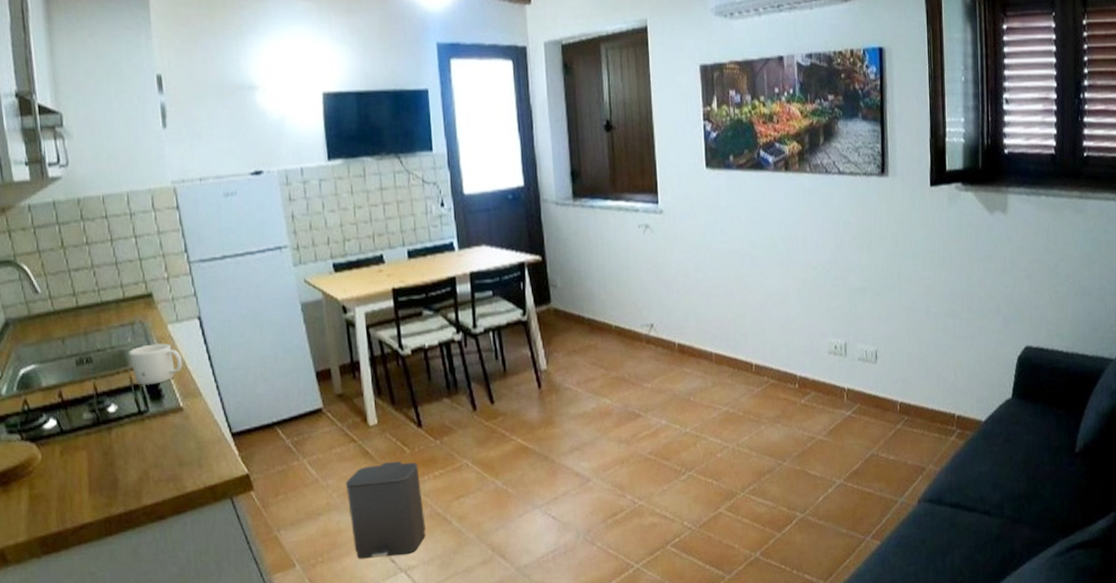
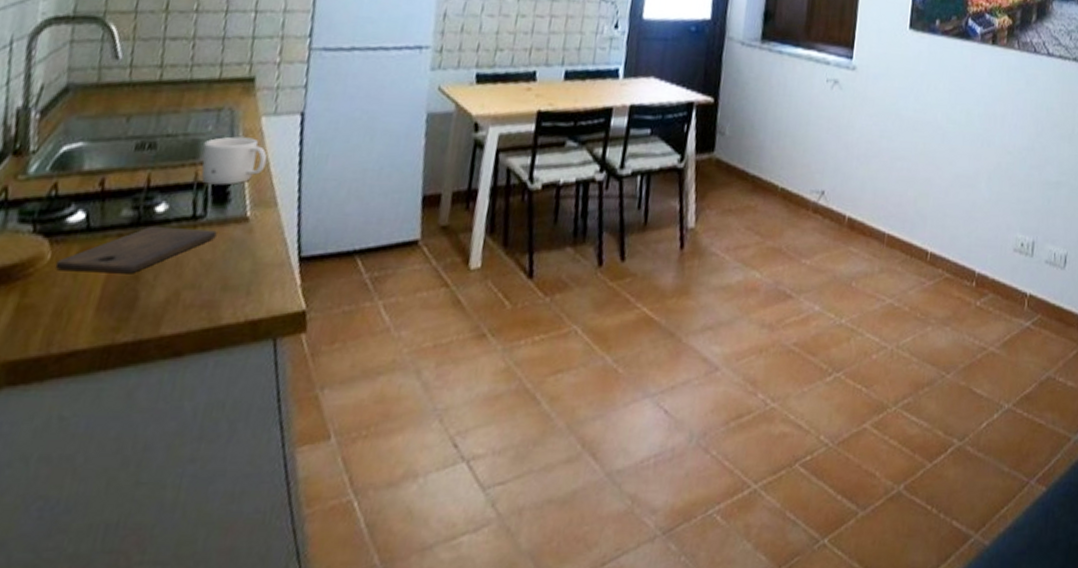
cutting board: none [47,421,162,465] -> present [55,227,217,273]
pedal bin: present [345,461,426,559] -> none [411,317,517,439]

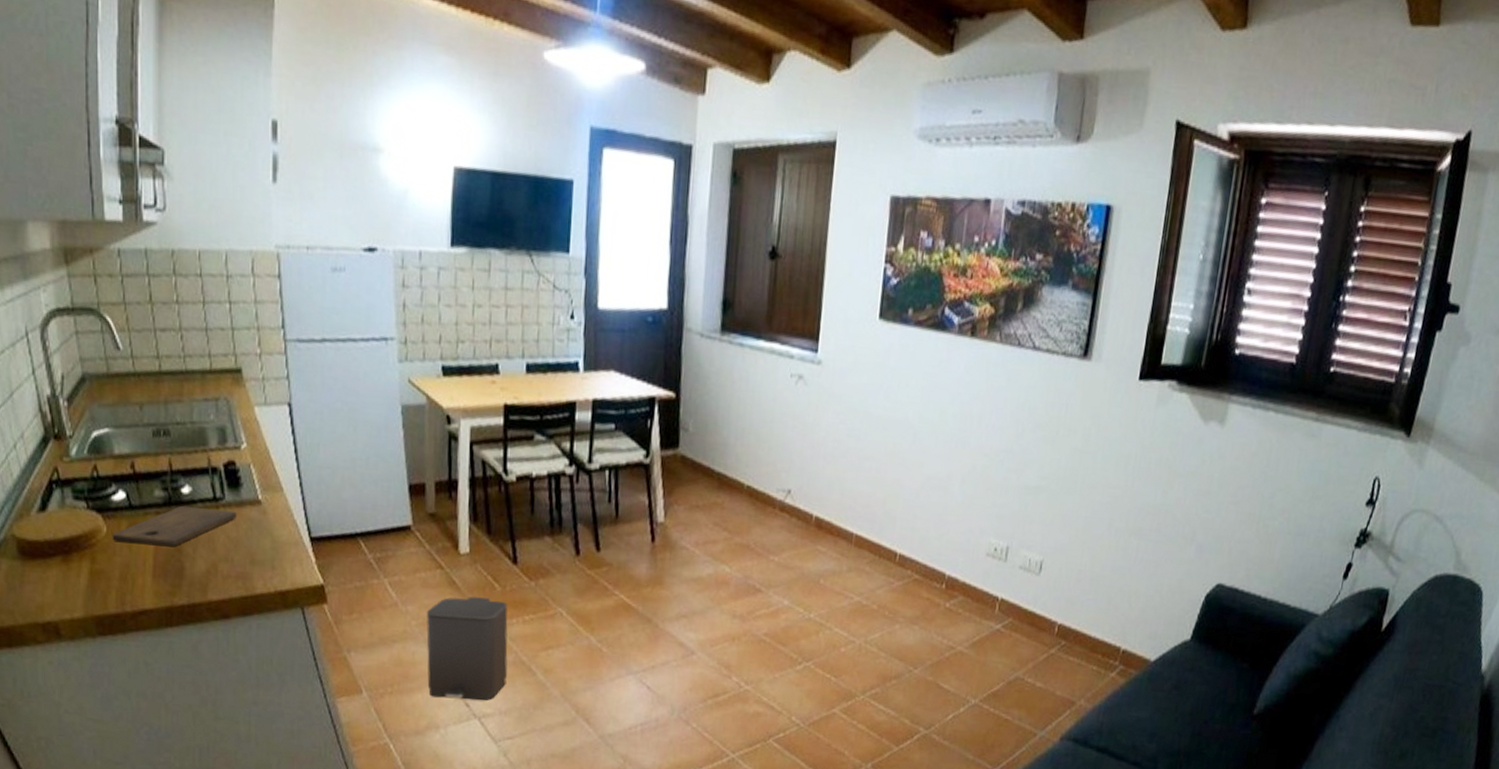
mug: present [201,136,268,185] -> none [210,425,267,471]
pedal bin: none [411,317,517,439] -> present [426,597,508,700]

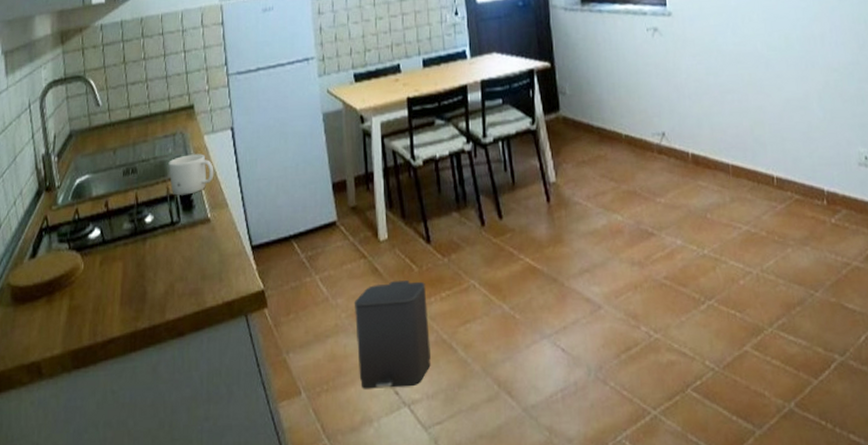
cutting board: present [112,506,237,546] -> none [88,232,190,276]
mug: none [210,425,267,471] -> present [168,154,214,196]

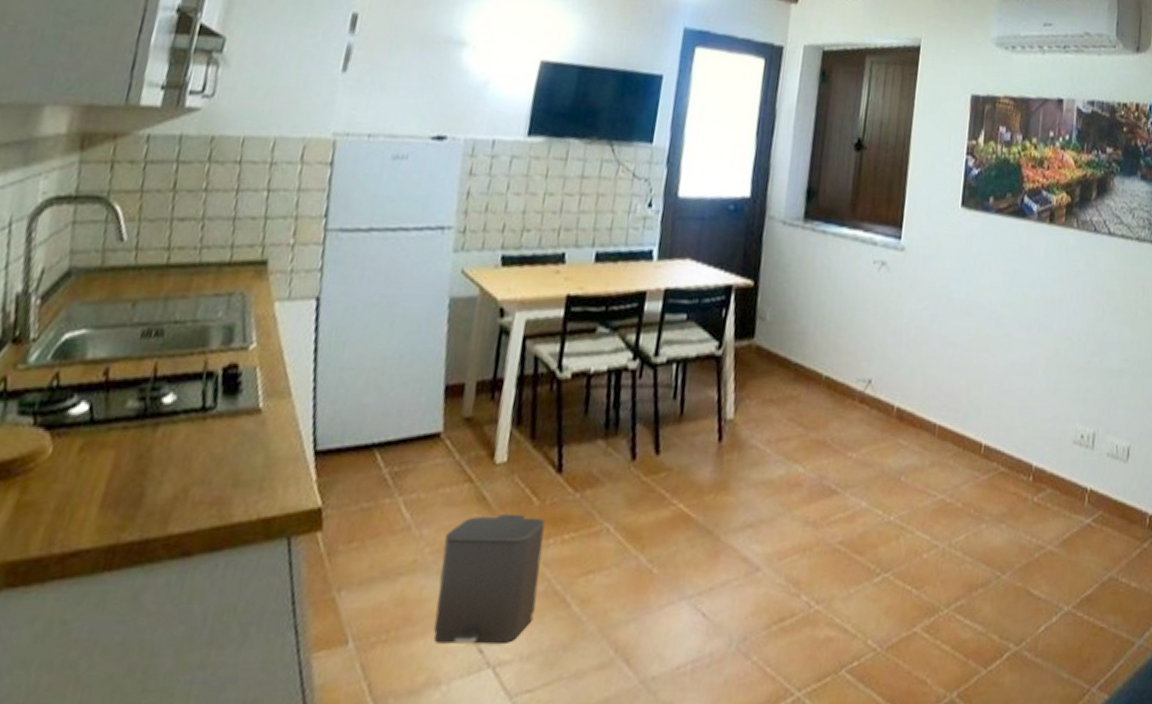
mug: present [168,154,214,196] -> none [210,323,281,375]

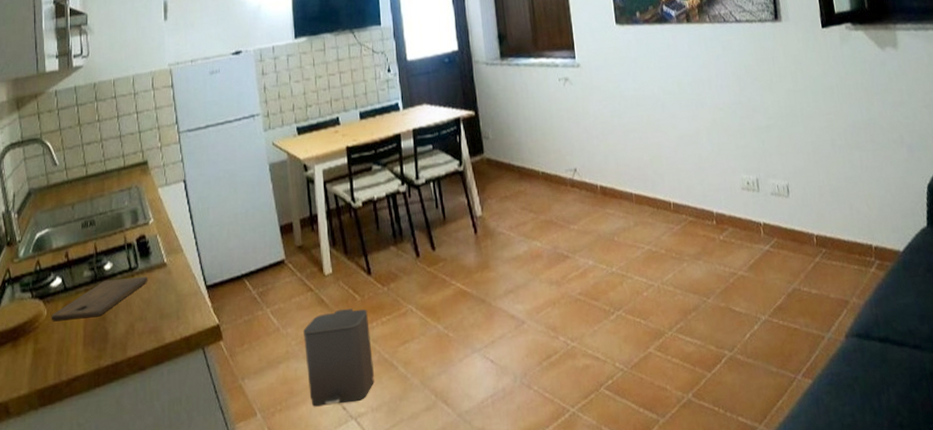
cutting board: none [56,419,228,468] -> present [51,276,148,321]

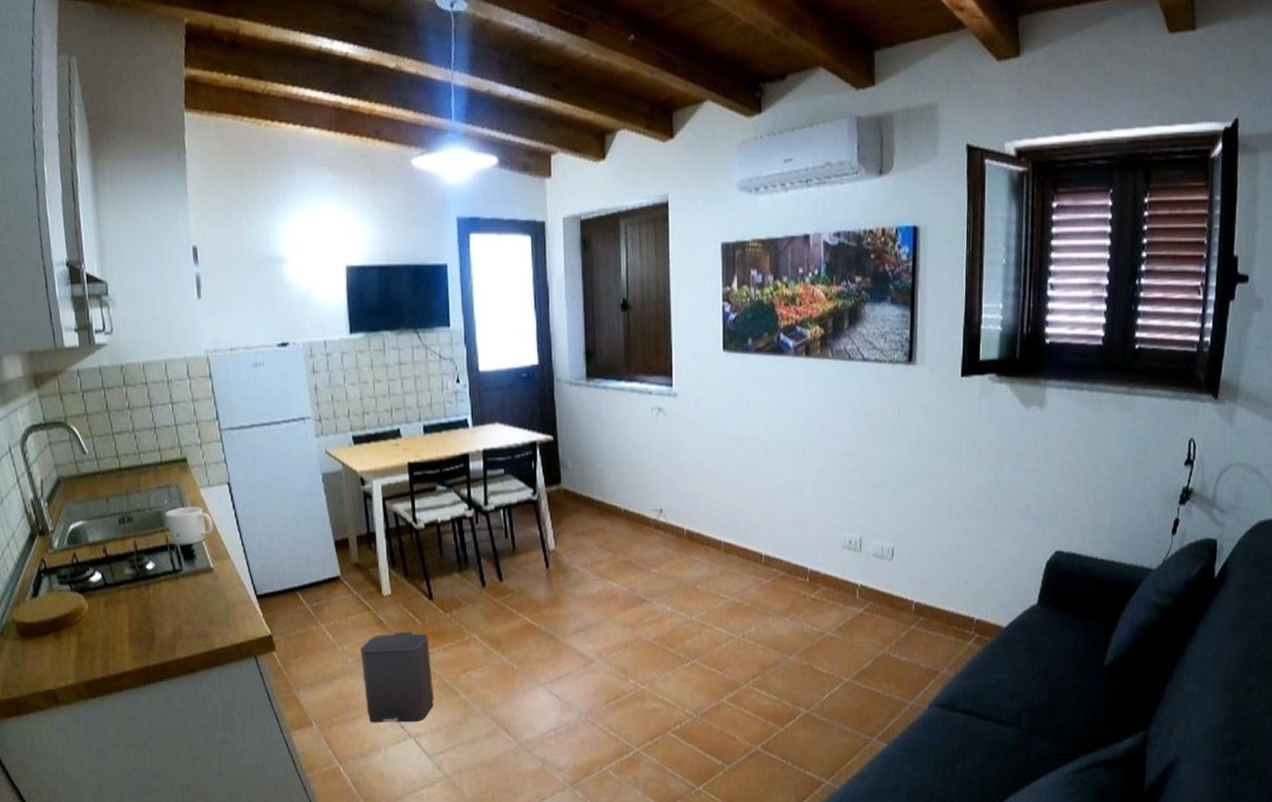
cutting board: present [51,276,148,321] -> none [93,580,194,616]
mug: none [125,205,169,244] -> present [165,506,214,545]

